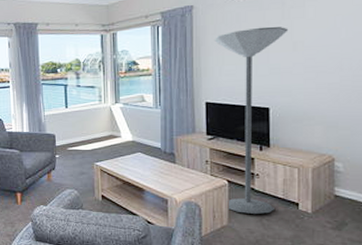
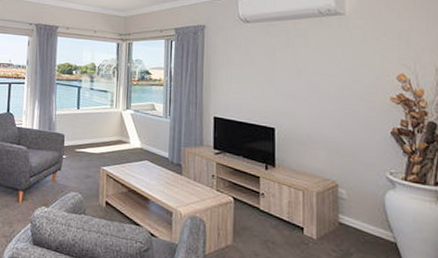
floor lamp: present [213,26,289,214] -> none [223,51,293,236]

